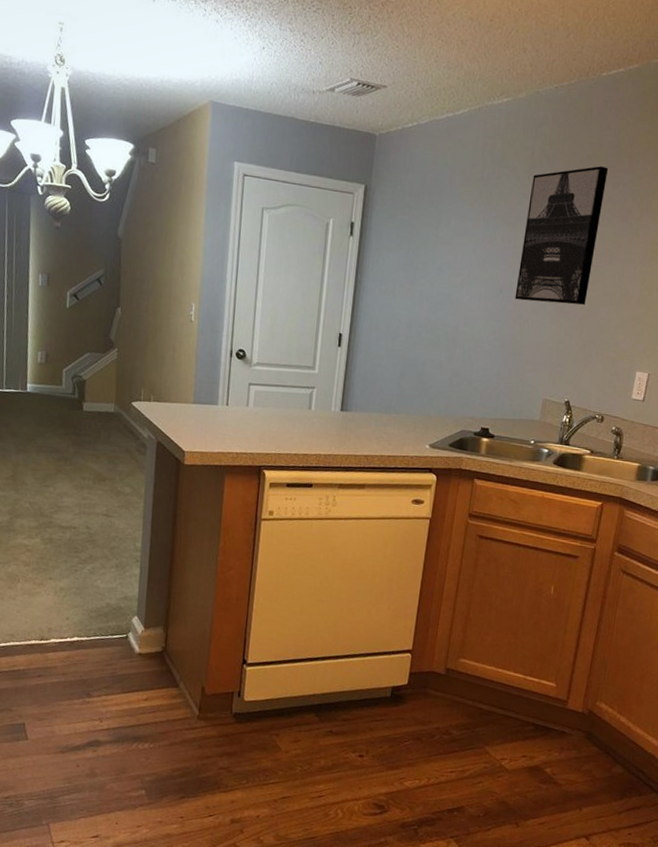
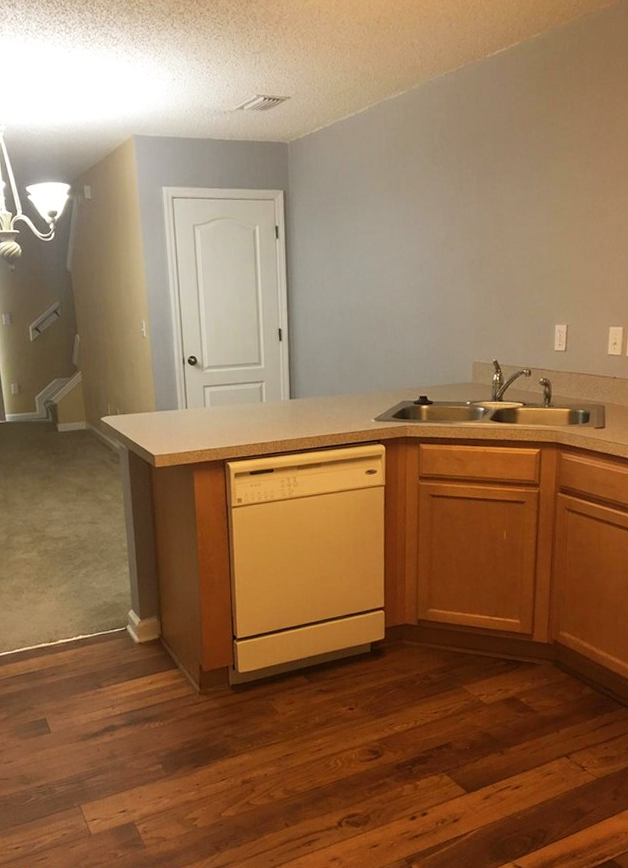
wall art: present [514,166,609,305] -> none [434,141,505,275]

